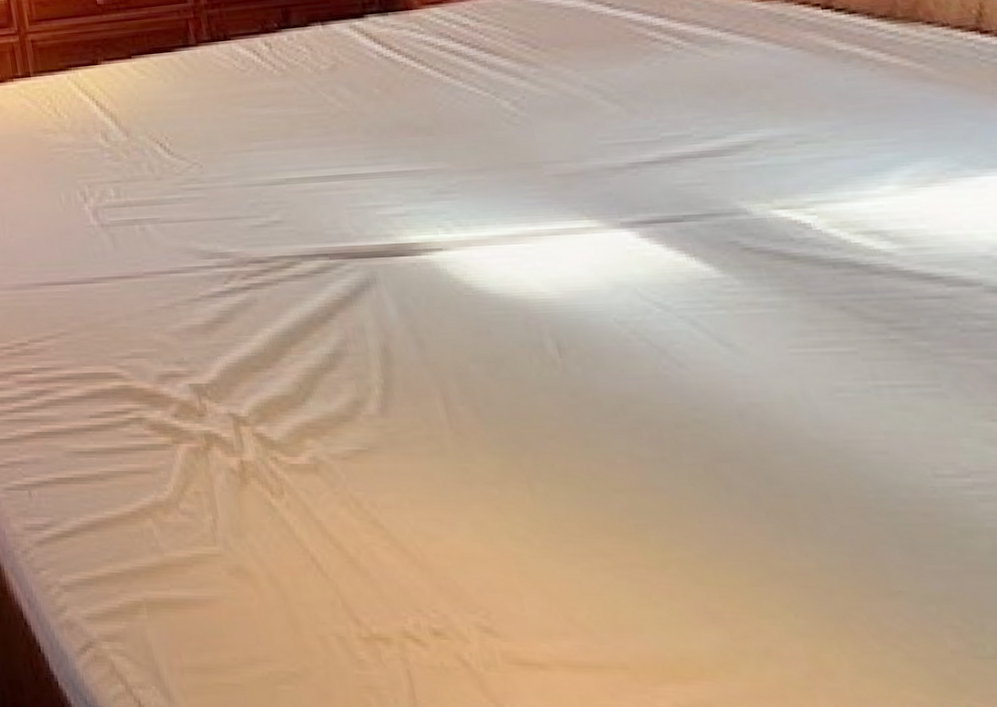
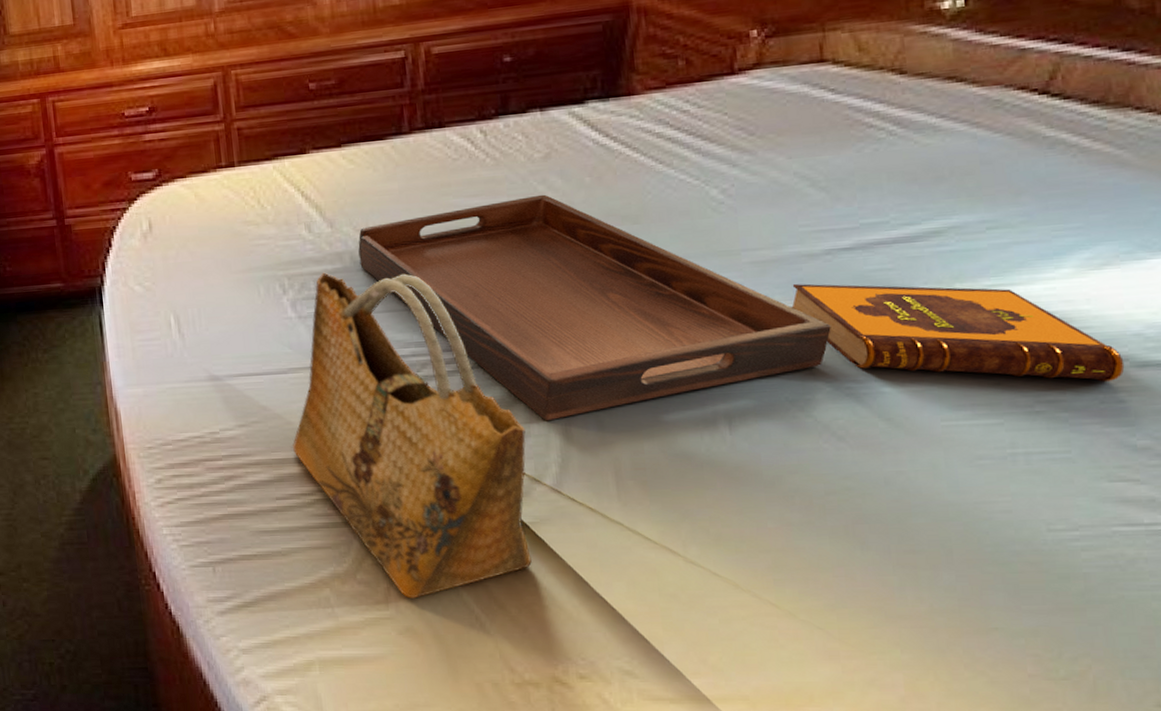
grocery bag: none [102,180,366,533] -> present [292,272,533,599]
serving tray: none [154,105,651,339] -> present [358,194,831,421]
hardback book: none [601,198,980,308] -> present [791,284,1125,382]

